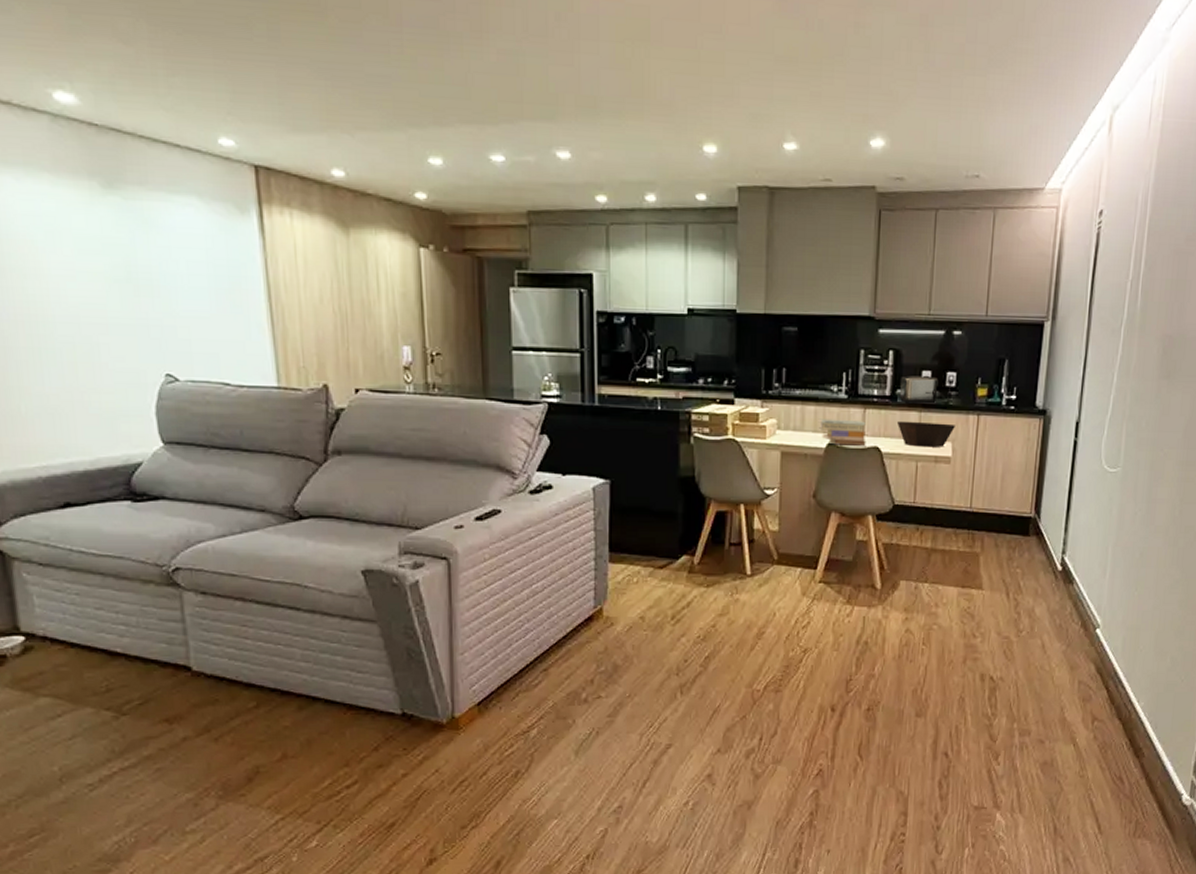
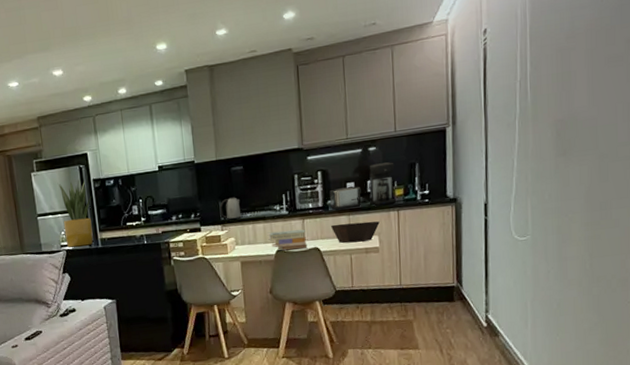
planter: none [546,306,592,401] -> present [57,178,93,248]
kettle: none [761,365,789,397] -> present [219,197,242,221]
coffee maker: none [947,352,981,406] -> present [369,162,396,206]

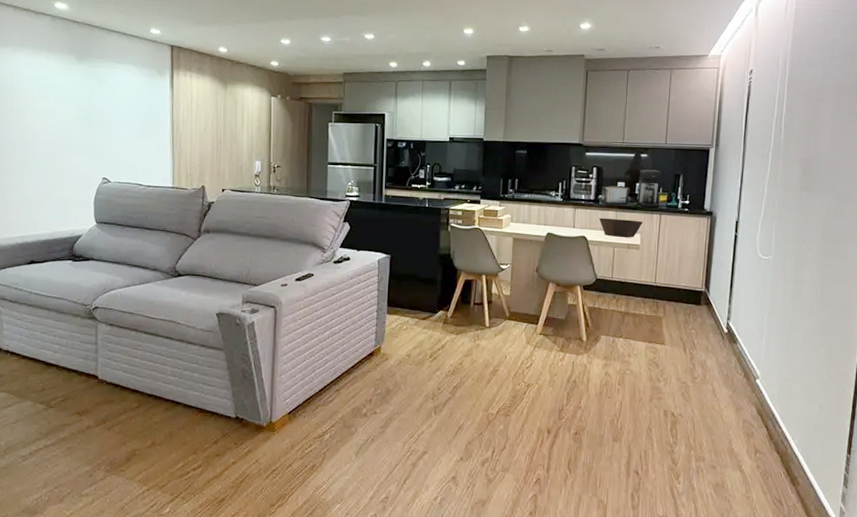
planter: present [57,178,93,248] -> none [351,136,383,200]
kettle: present [219,197,242,221] -> none [500,177,520,199]
books: present [267,229,308,251] -> none [540,215,576,235]

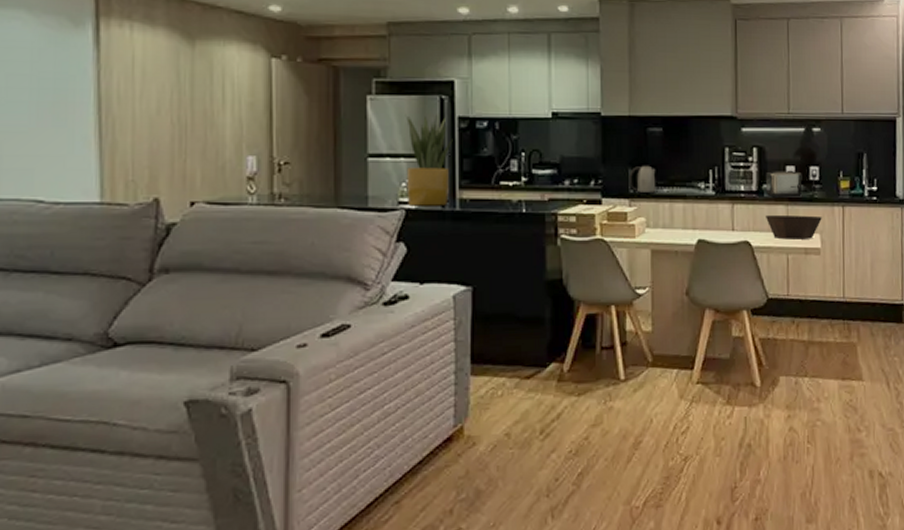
planter: none [351,136,383,200] -> present [405,112,454,206]
kettle: none [500,177,520,199] -> present [629,165,656,196]
coffee maker: present [636,169,662,208] -> none [811,148,841,199]

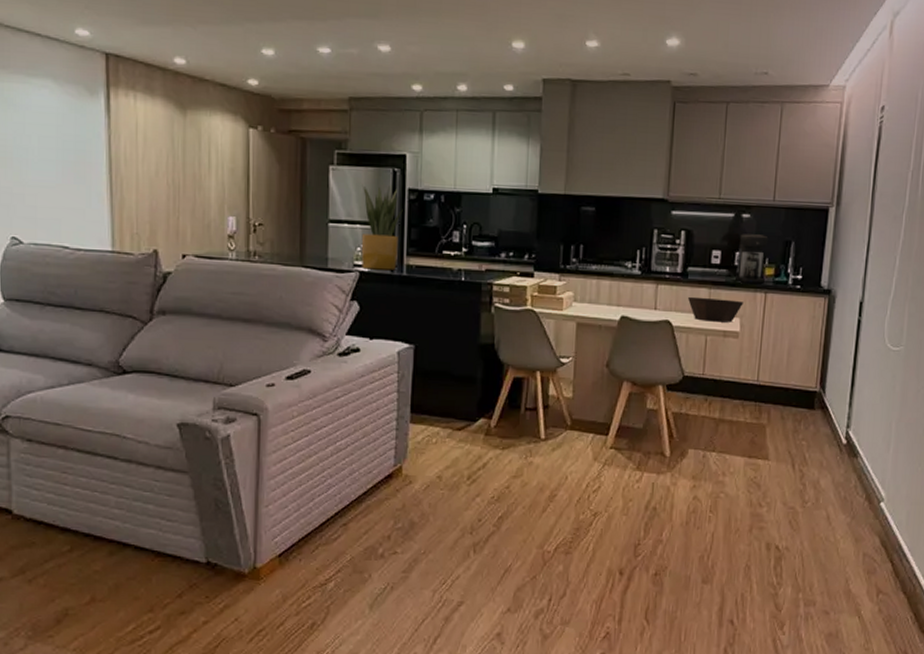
kettle: present [629,165,656,196] -> none [560,242,586,272]
toaster: present [766,171,804,198] -> none [691,254,729,281]
coffee maker: none [811,148,841,199] -> present [736,234,769,284]

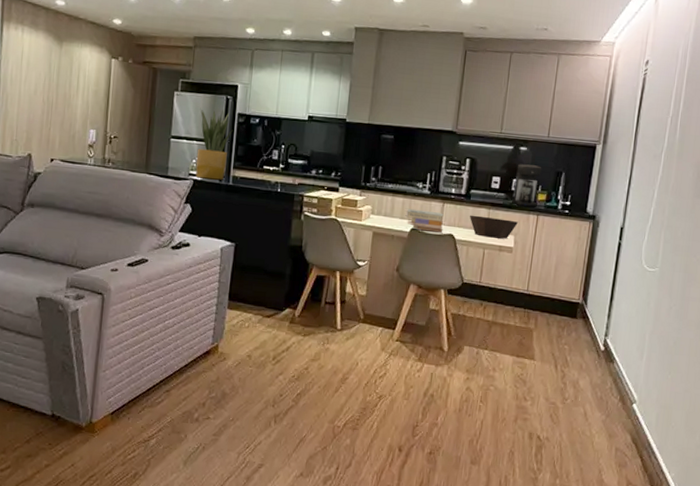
books: none [612,292,658,319] -> present [404,208,444,233]

